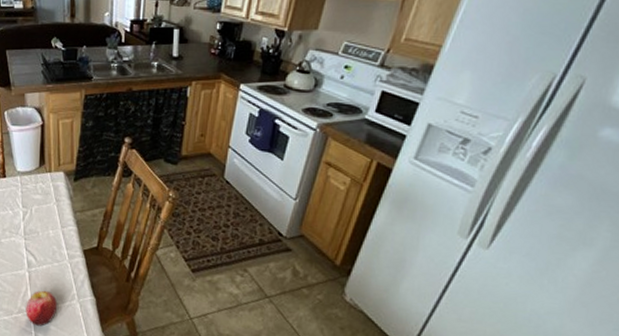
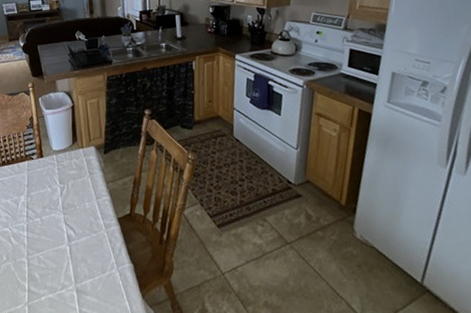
apple: present [26,290,58,326] -> none [68,262,99,300]

